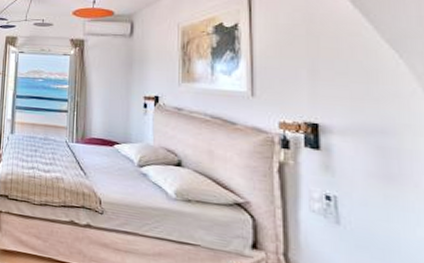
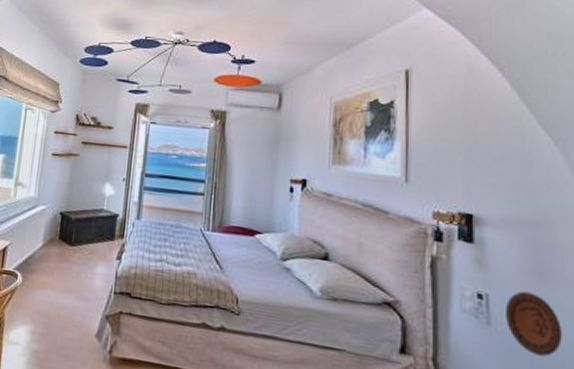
decorative plate: none [353,193,413,254] -> present [504,291,562,357]

